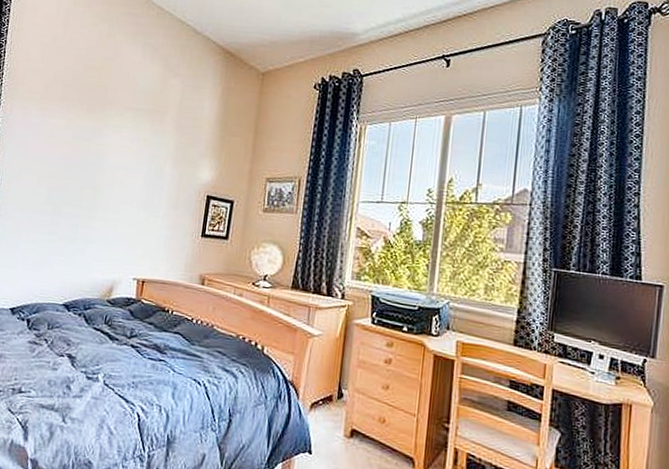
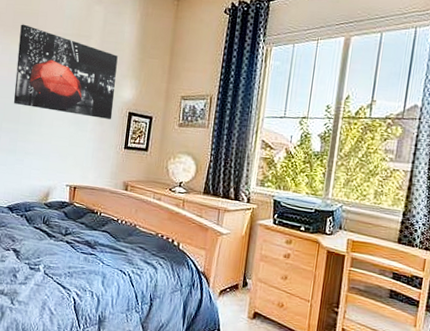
wall art: none [76,98,196,204] -> present [13,24,118,120]

